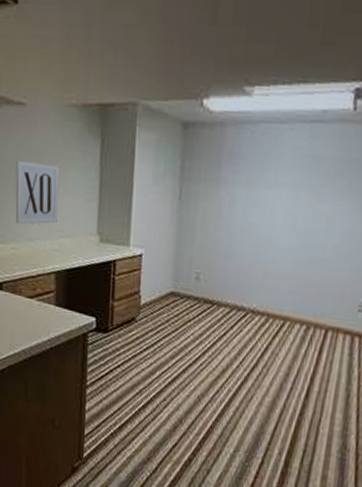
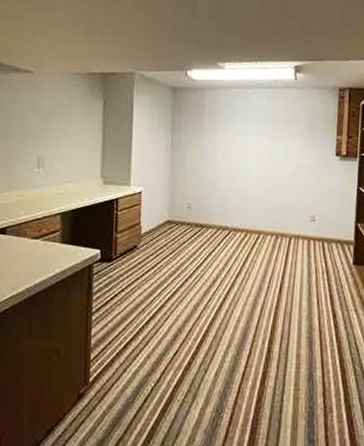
wall art: present [15,160,60,225] -> none [21,118,65,174]

